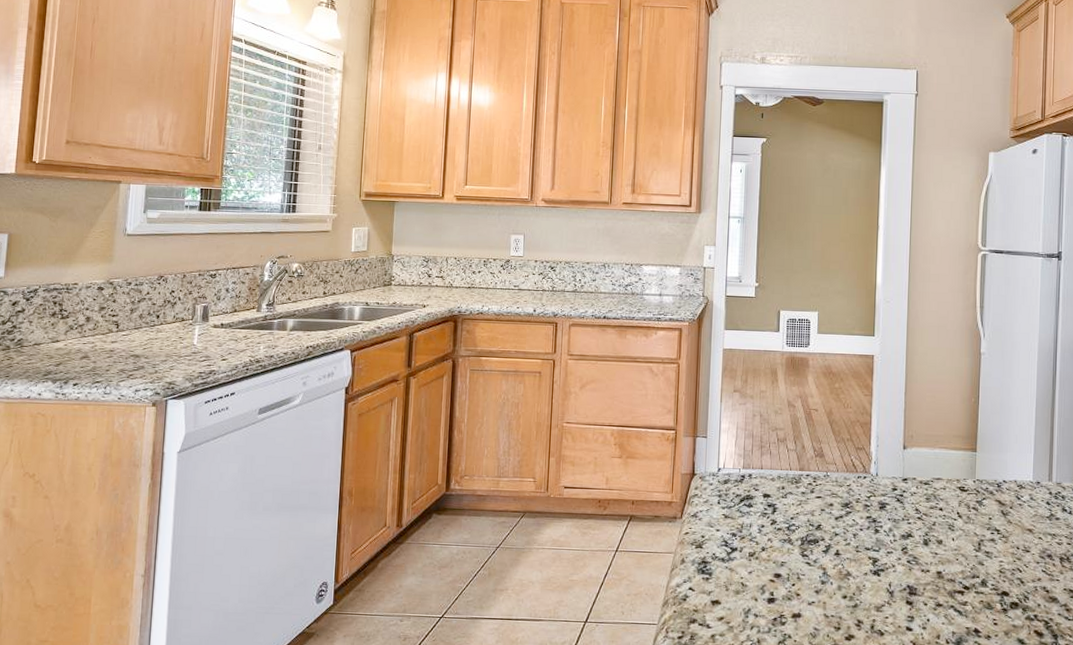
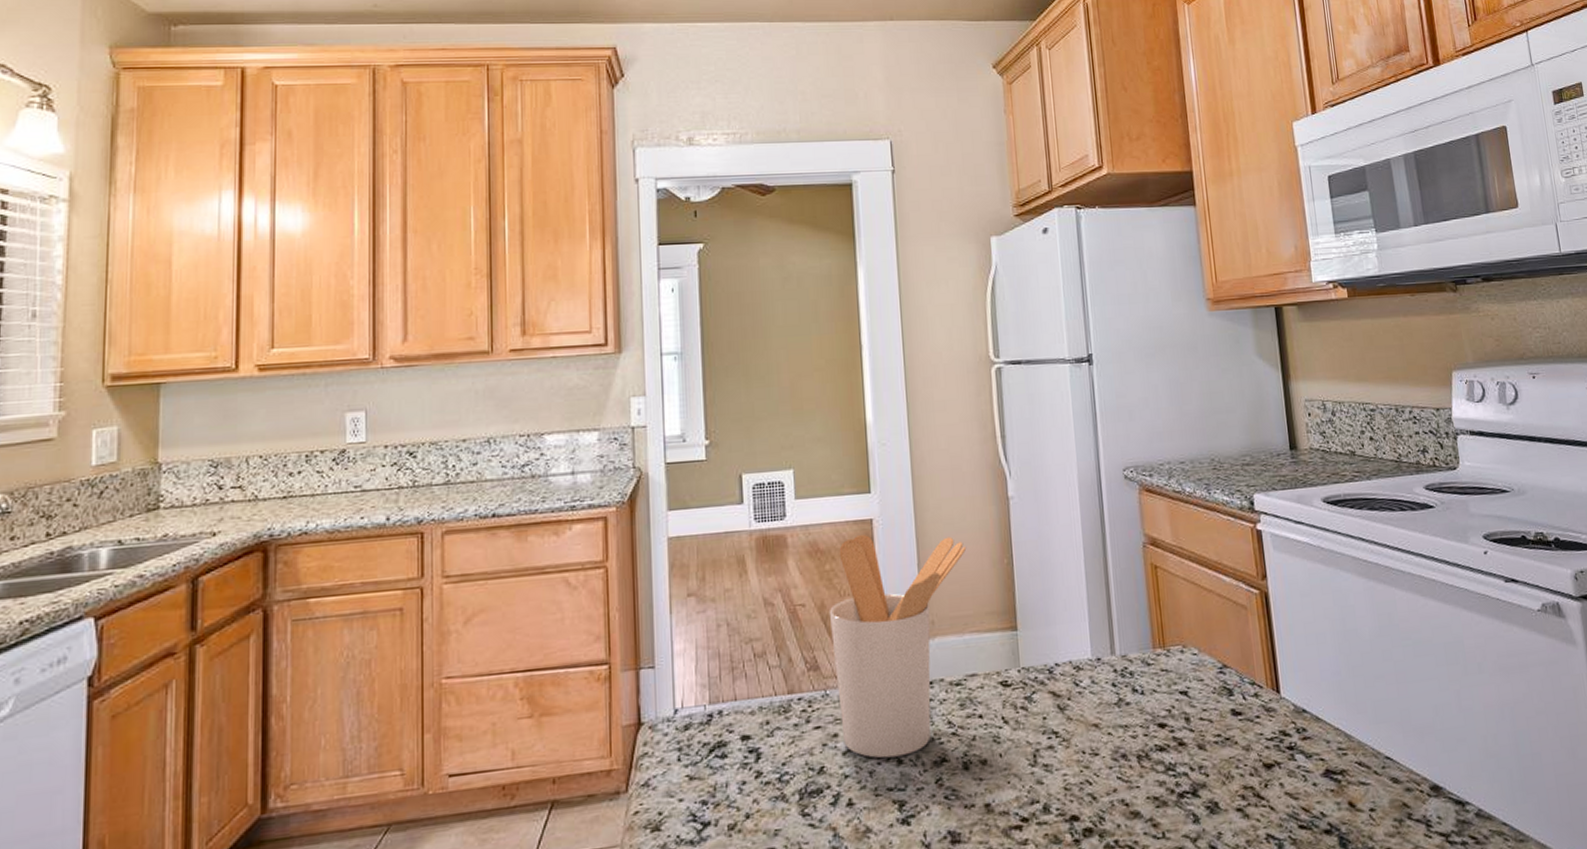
utensil holder: none [834,365,944,528] -> present [829,534,967,759]

